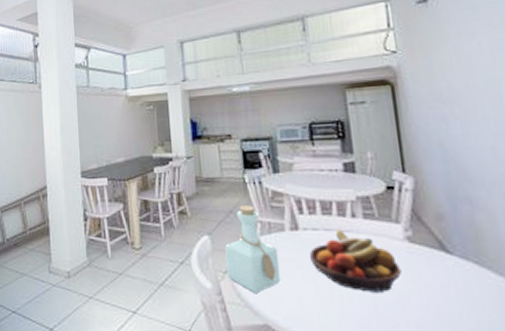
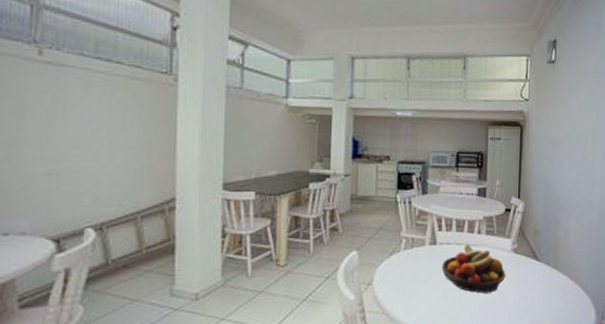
bottle: present [225,205,281,293] -> none [370,223,417,301]

